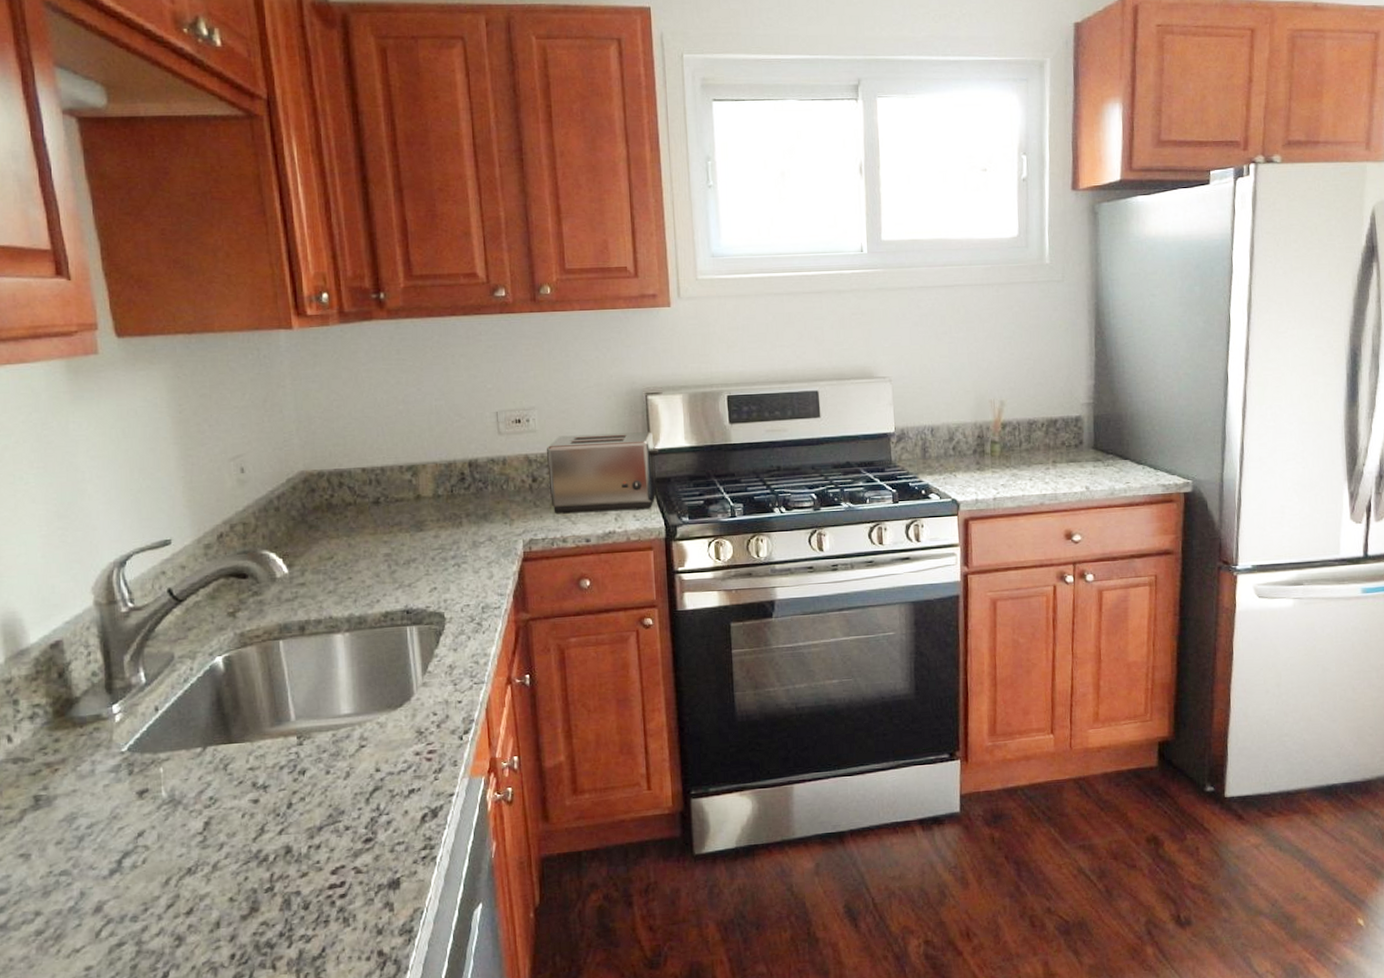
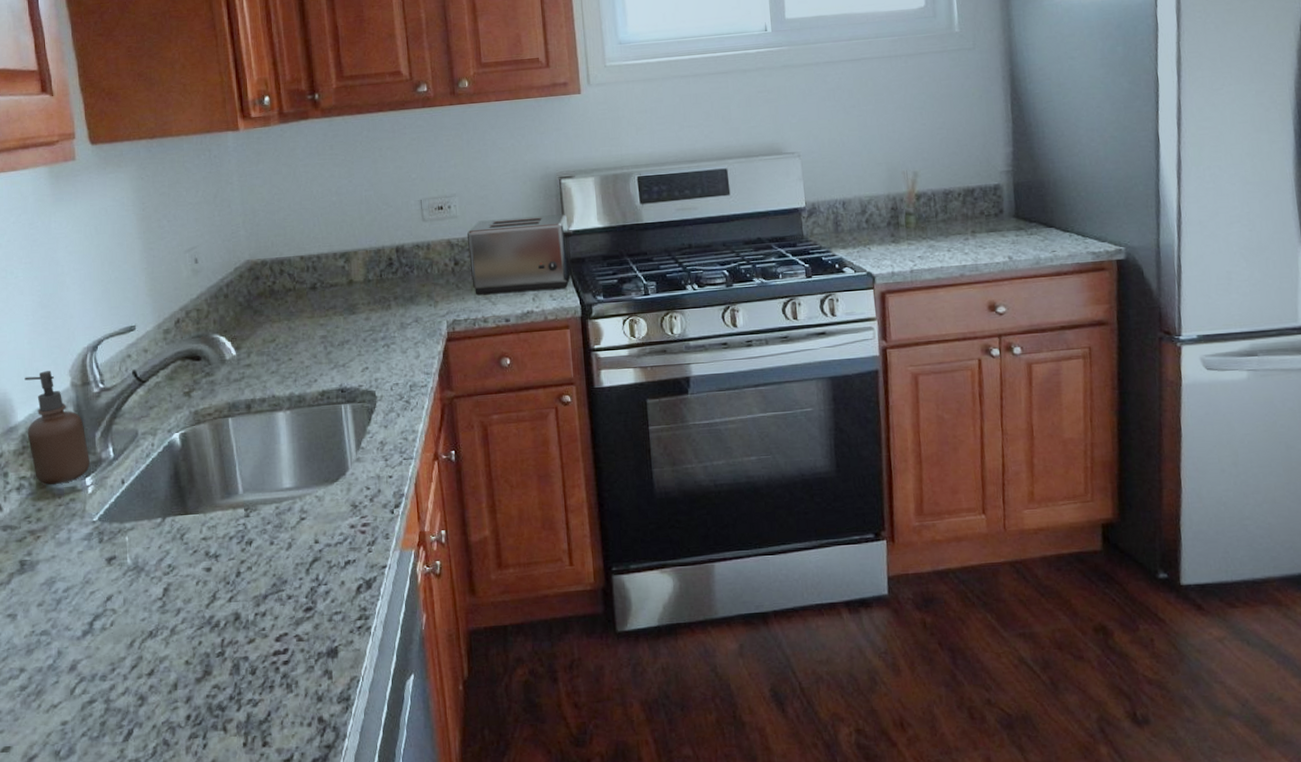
soap dispenser: none [38,588,117,713] -> present [24,371,90,485]

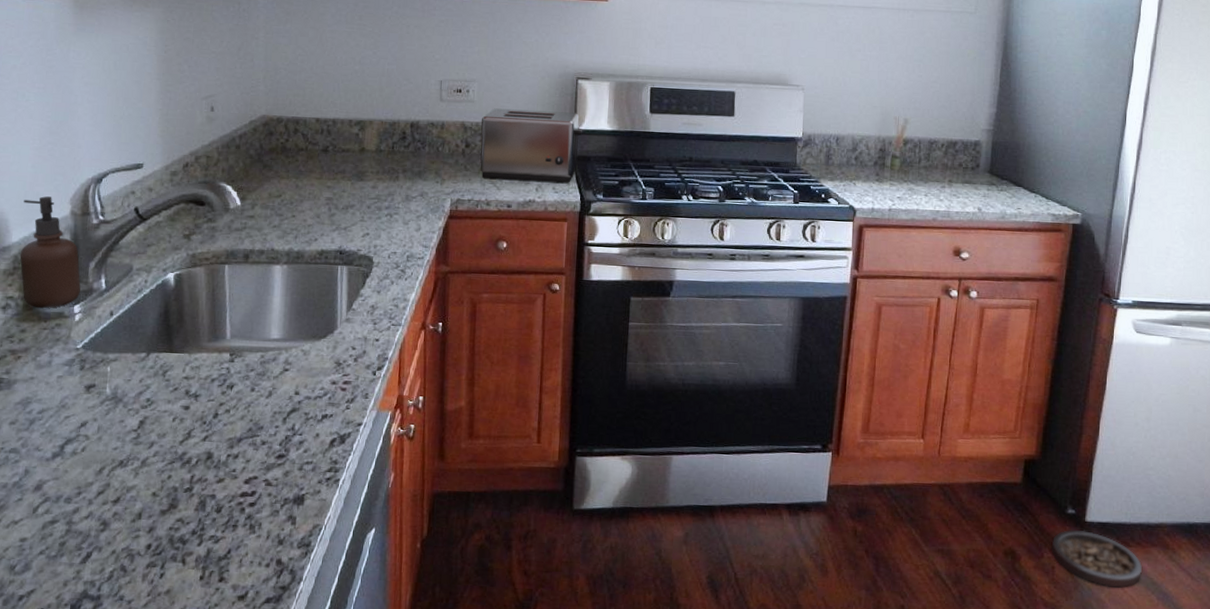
pet bowl: none [1146,594,1255,655] -> present [1051,529,1142,588]

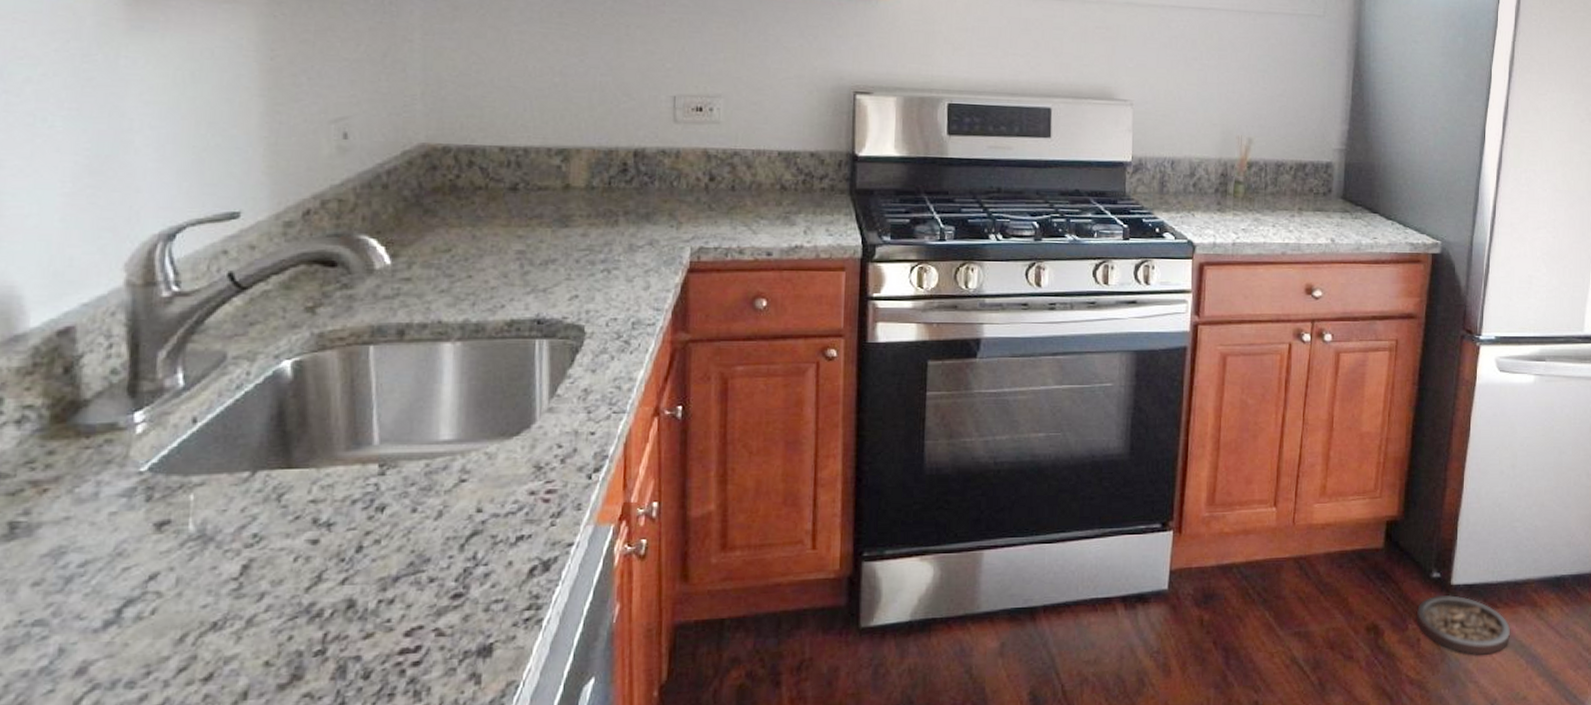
soap dispenser: present [20,196,81,308] -> none [43,261,144,418]
toaster: present [480,108,583,184] -> none [729,131,864,224]

